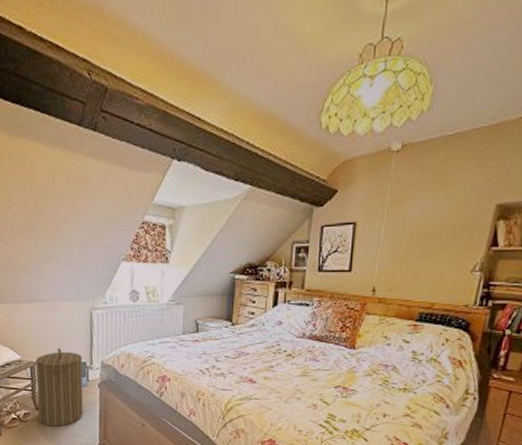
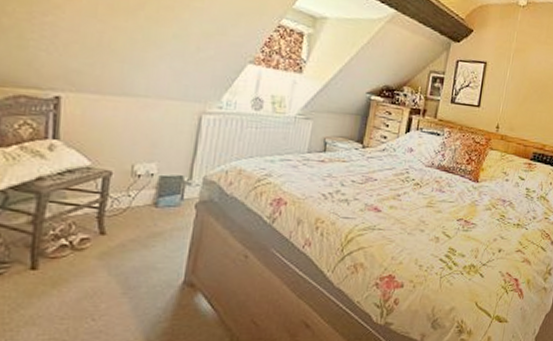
laundry hamper: present [36,348,84,426] -> none [101,155,179,257]

